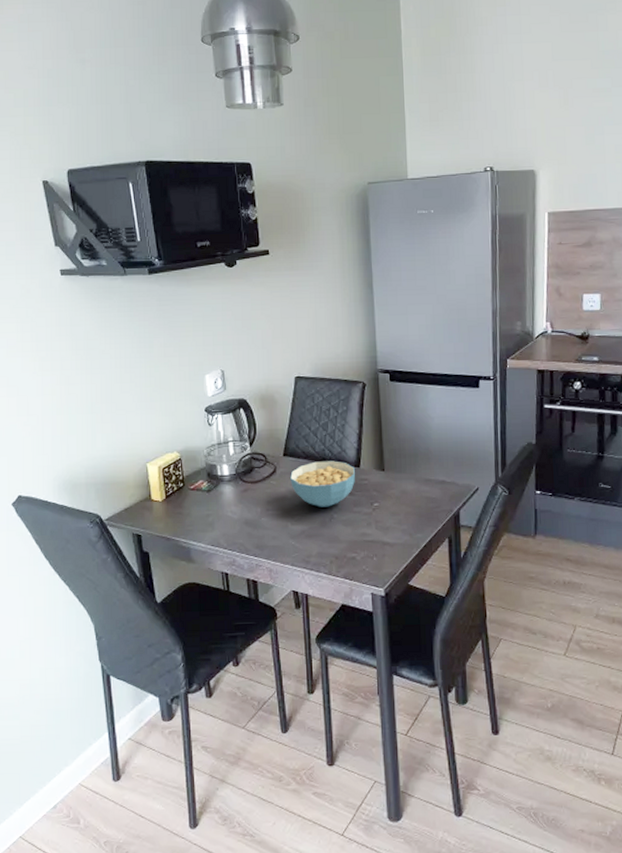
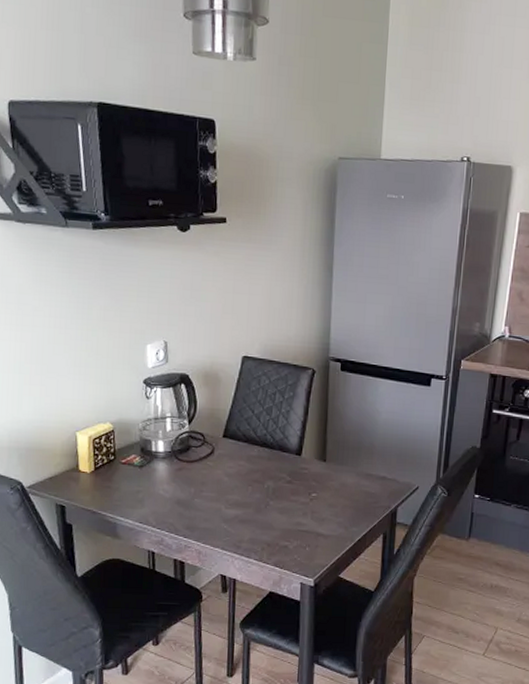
cereal bowl: present [290,461,355,507] -> none [228,446,296,494]

